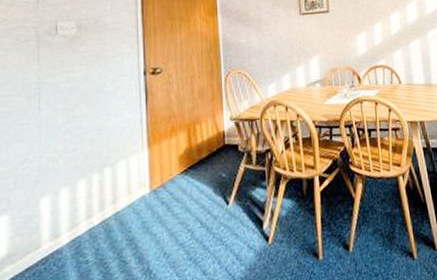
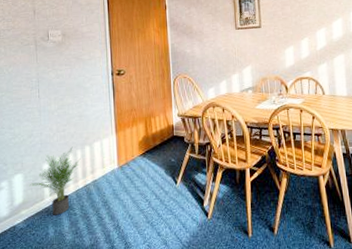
potted plant: none [18,170,98,268] -> present [29,146,81,215]

